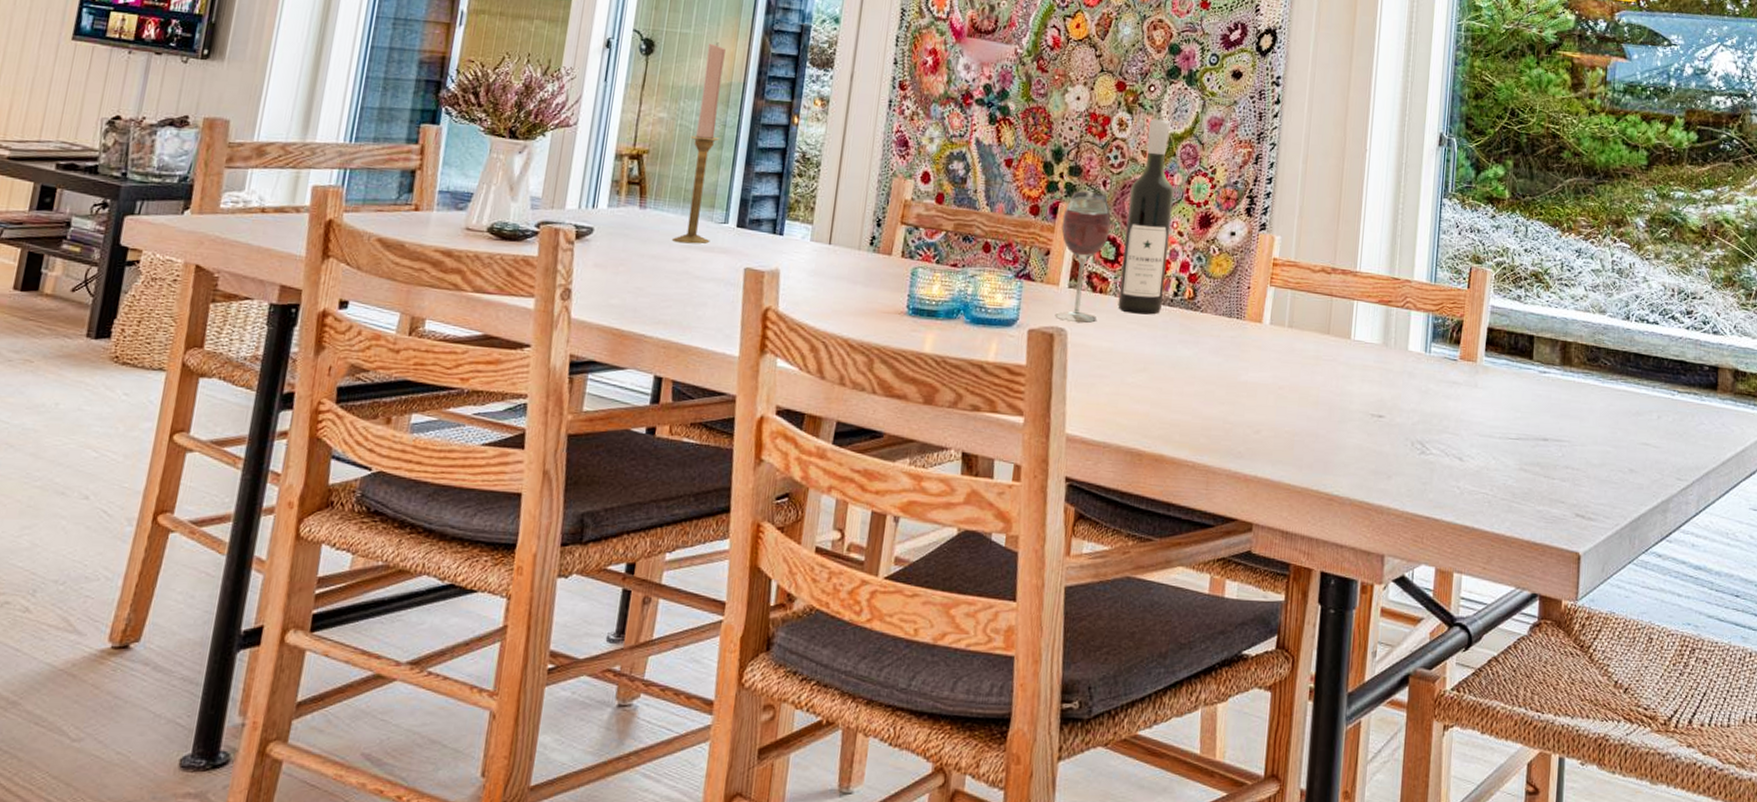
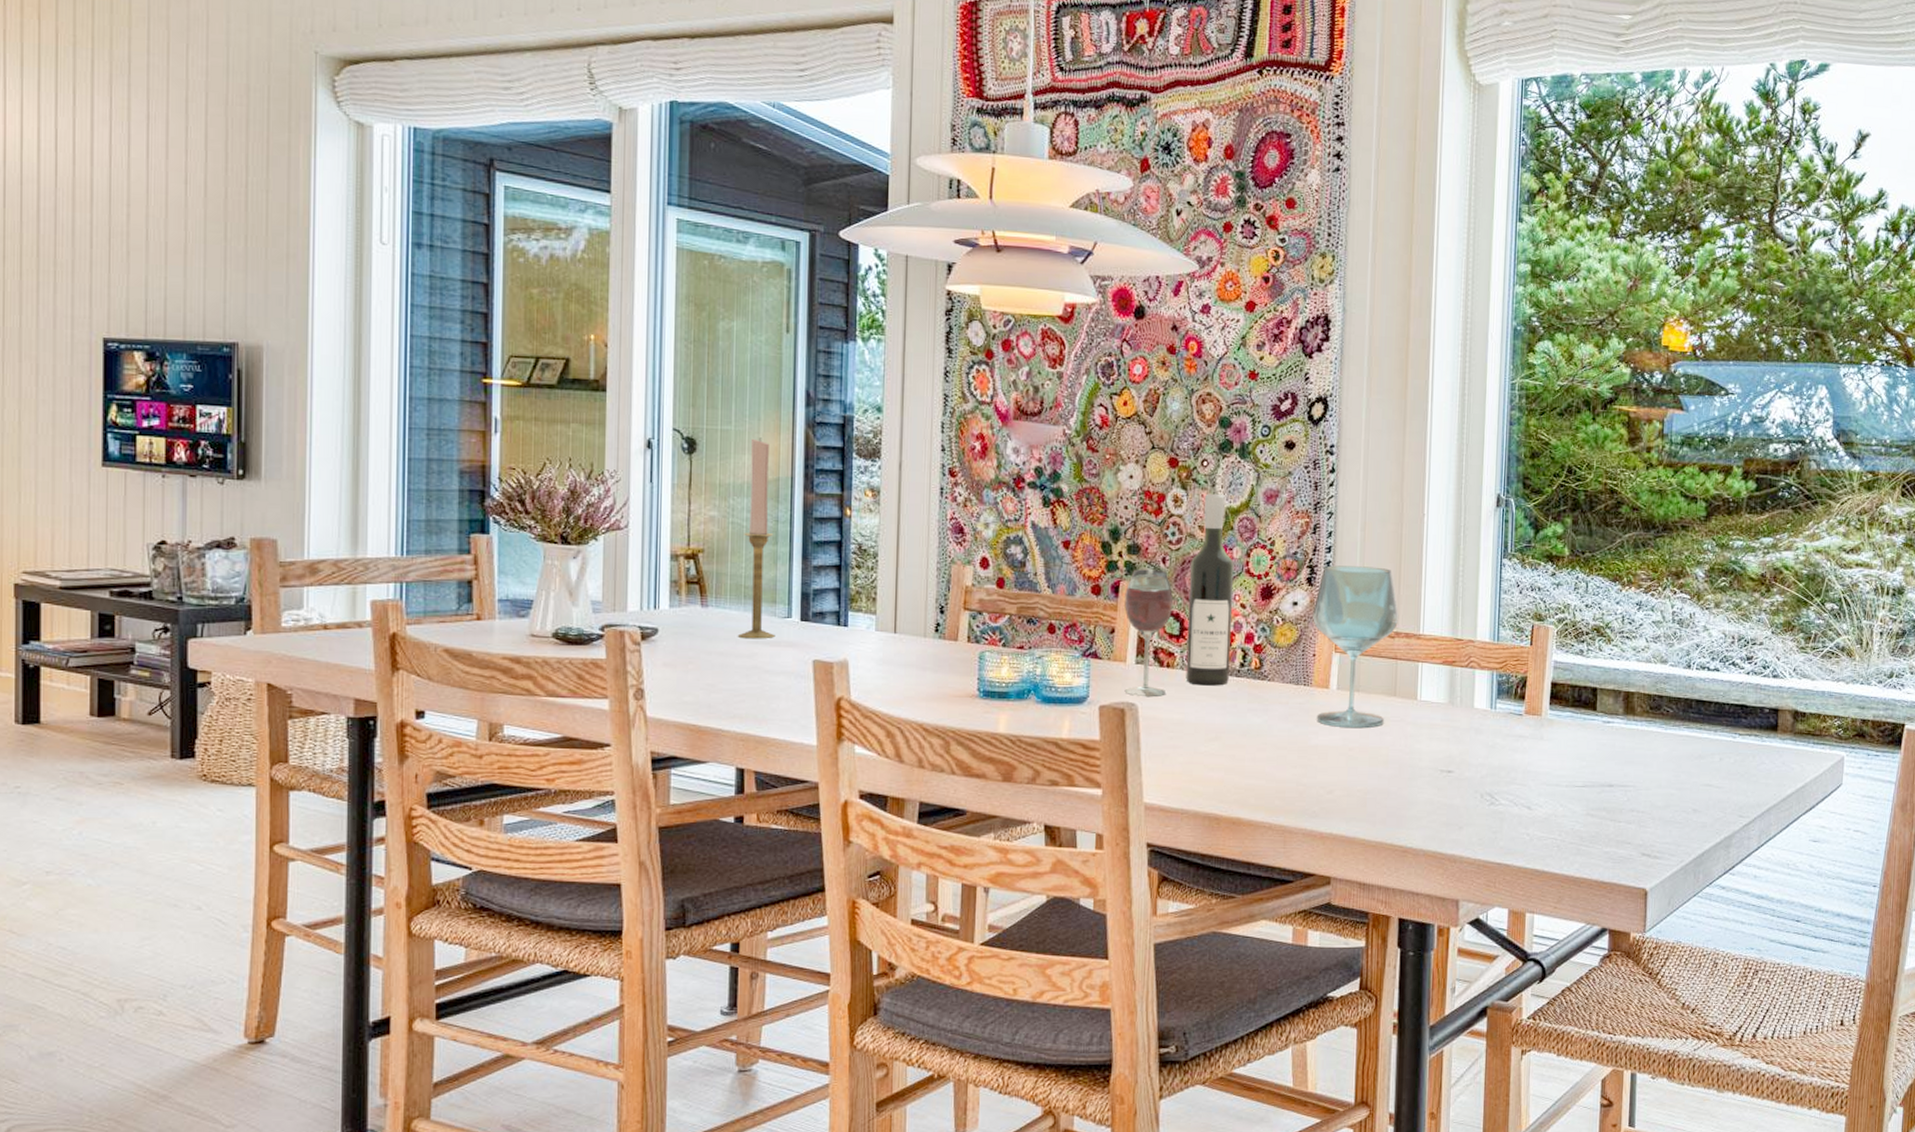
wine glass: none [1247,196,1336,366] -> present [1312,565,1398,729]

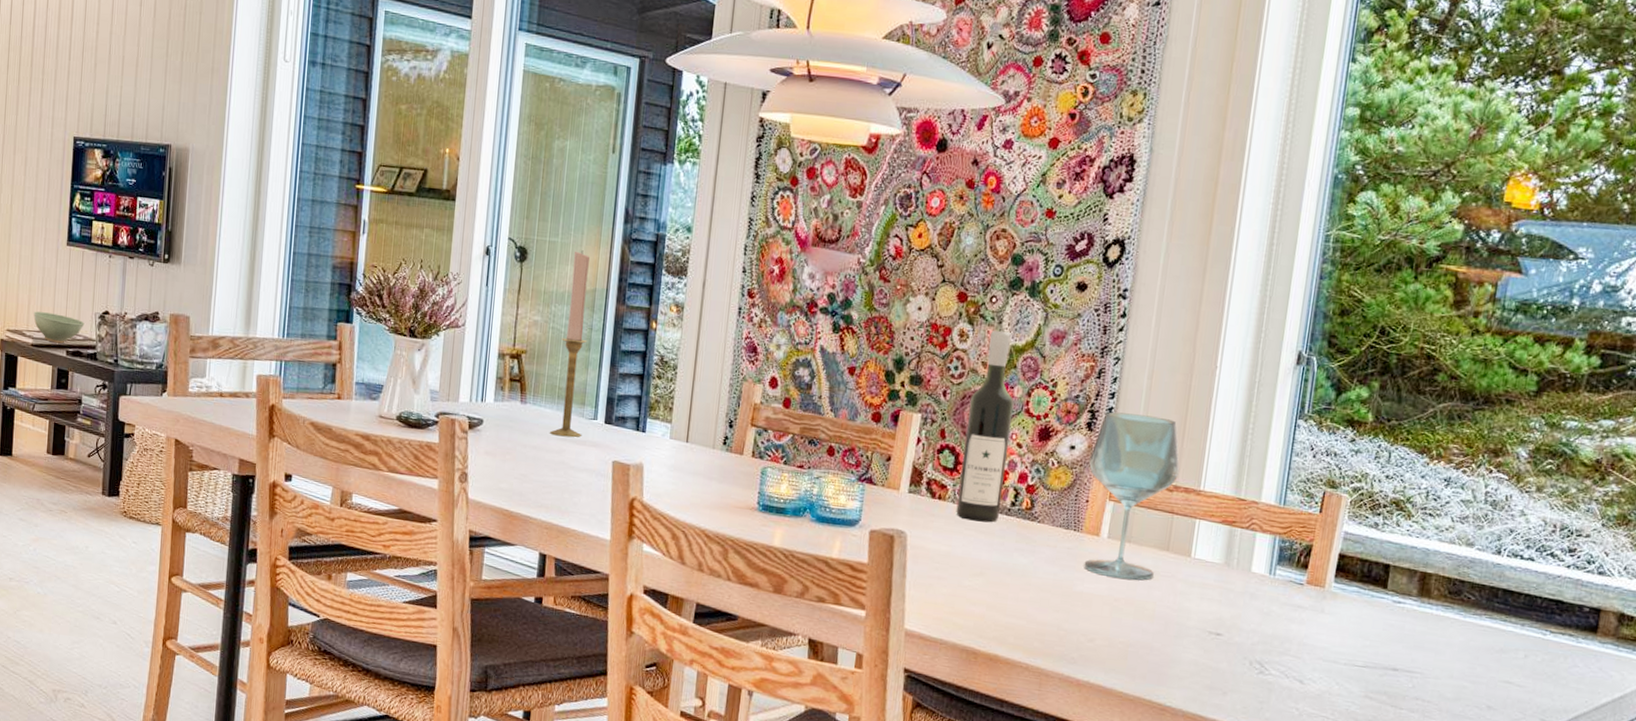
bowl: none [60,547,133,583] -> present [33,311,85,344]
wineglass: present [1124,569,1173,696] -> none [896,400,951,527]

